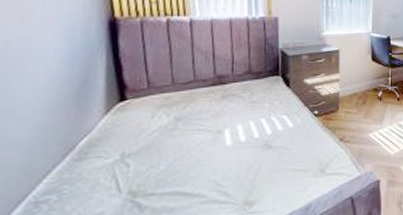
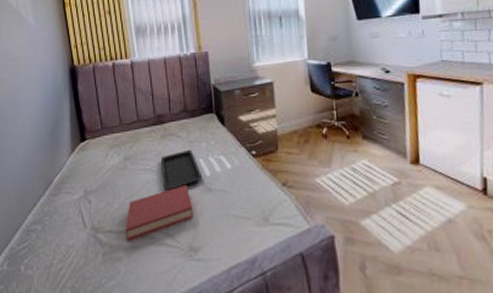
hardback book: none [172,144,251,204] -> present [125,185,193,242]
serving tray: none [218,109,263,150] -> present [160,149,203,191]

